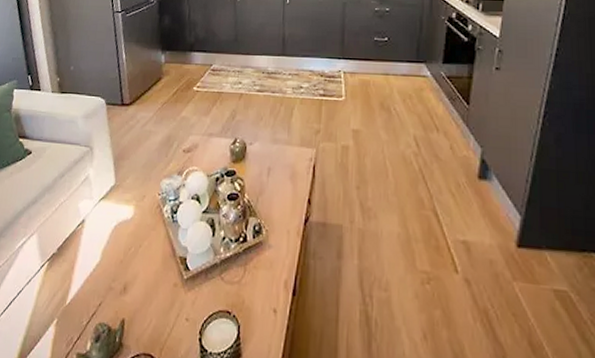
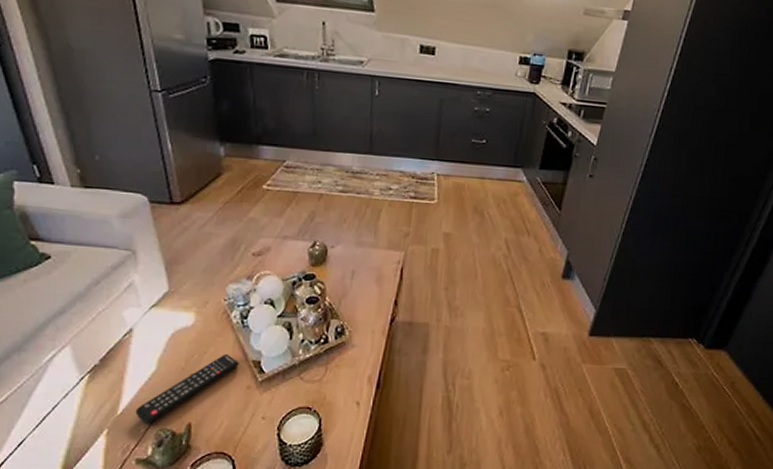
remote control: none [80,248,168,318] -> present [135,353,239,425]

